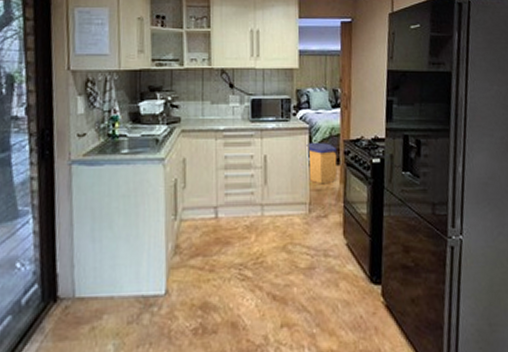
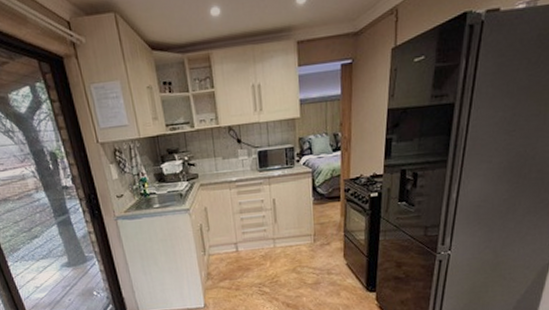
trash can: present [306,142,338,185] -> none [310,183,338,219]

